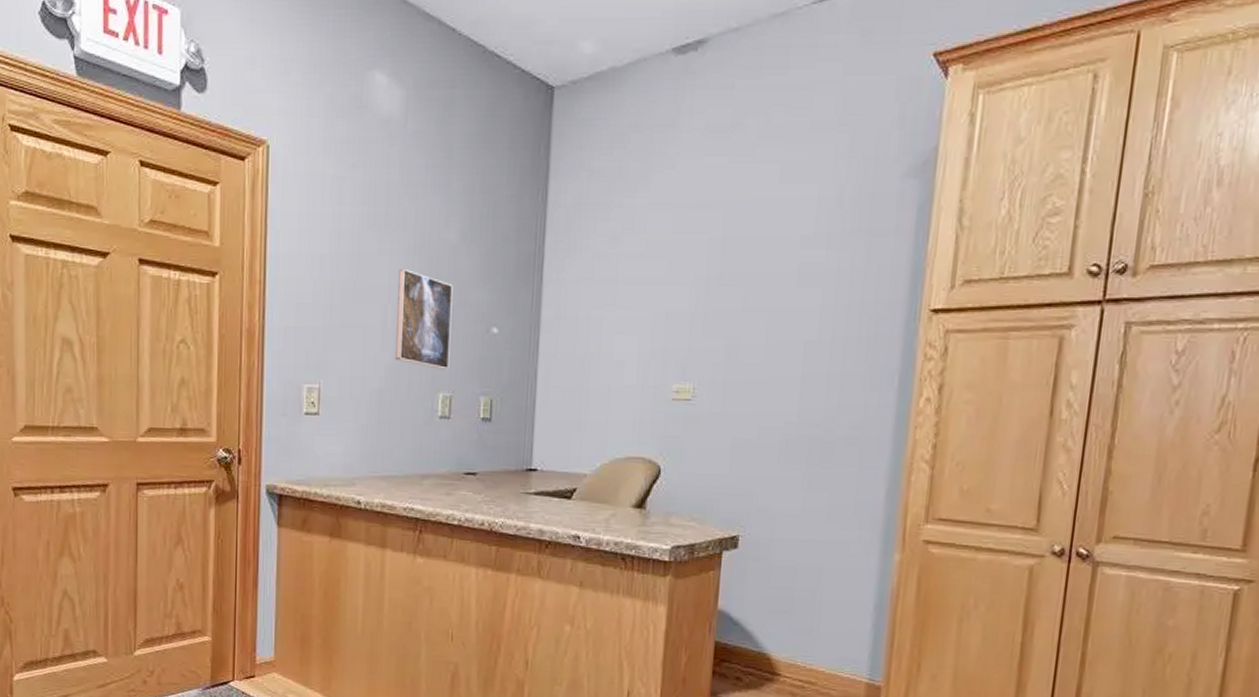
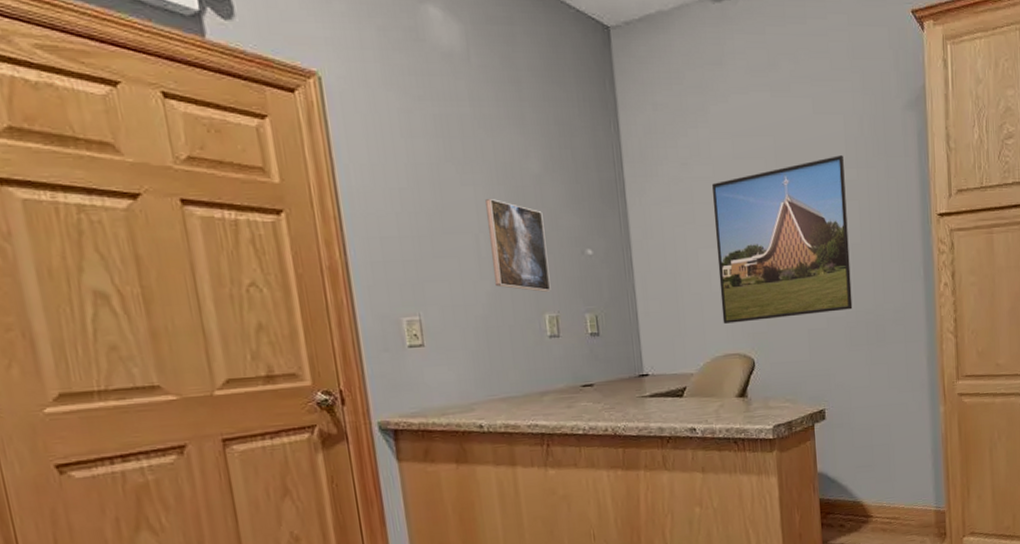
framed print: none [630,233,811,423] -> present [712,155,853,324]

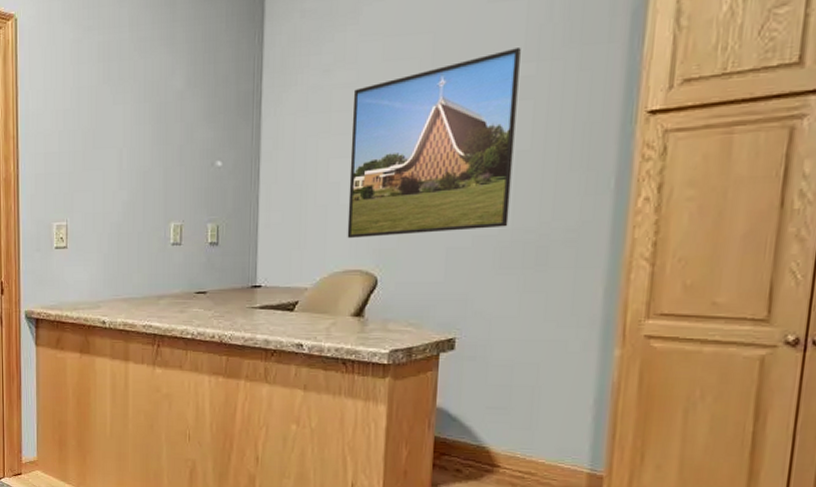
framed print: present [485,198,551,292] -> none [131,115,180,202]

